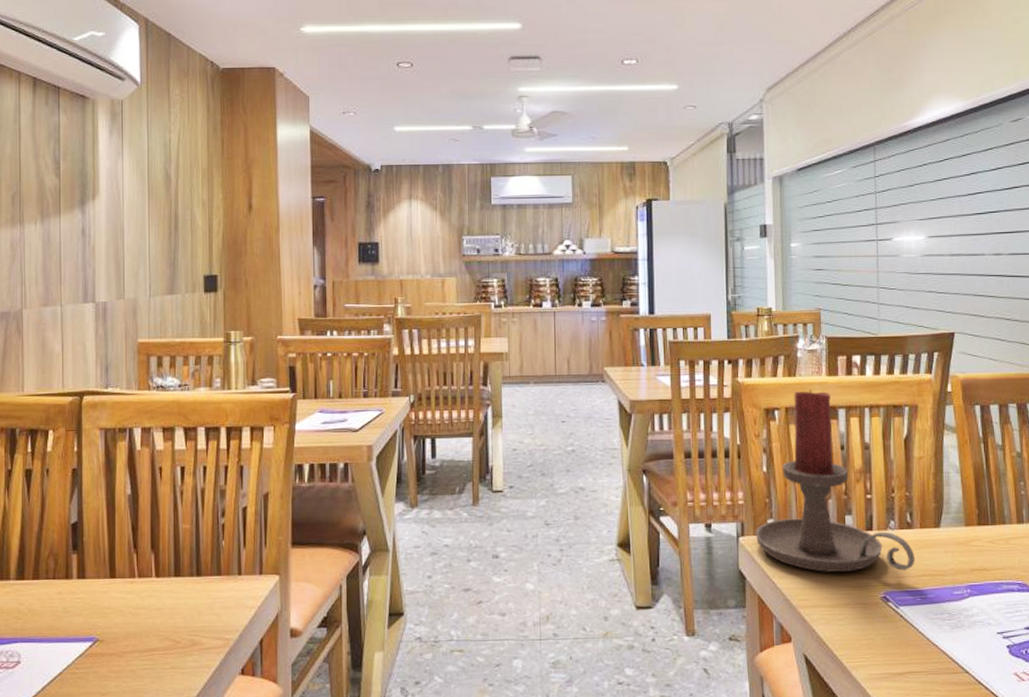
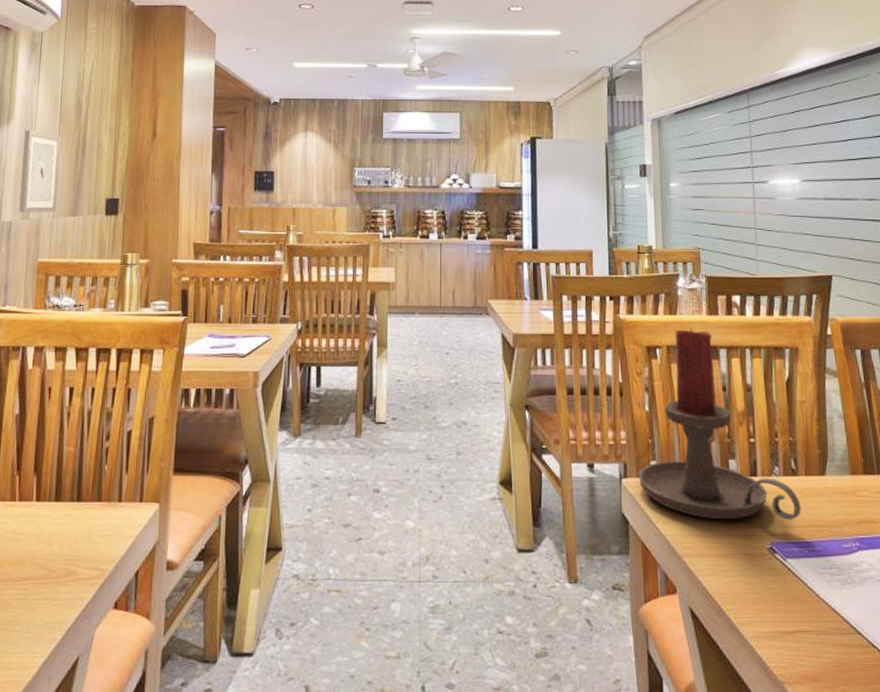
wall art: none [112,206,153,292] -> present [19,130,62,213]

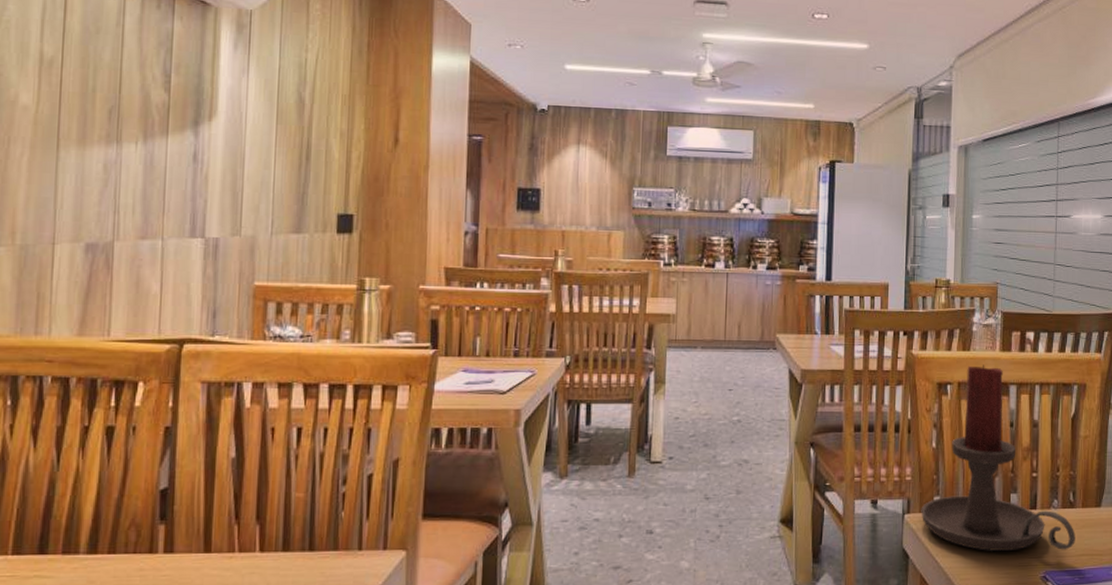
wall art: present [19,130,62,213] -> none [227,130,280,229]

